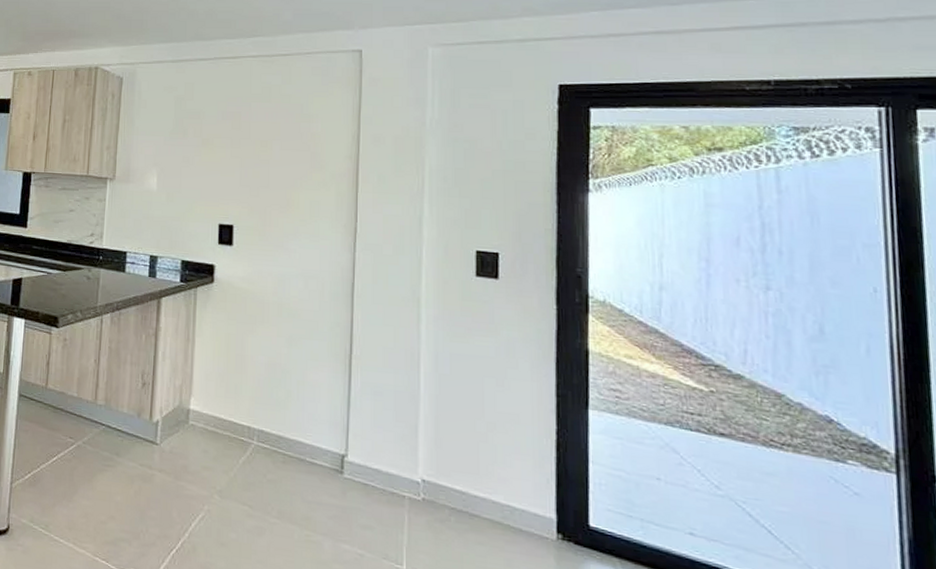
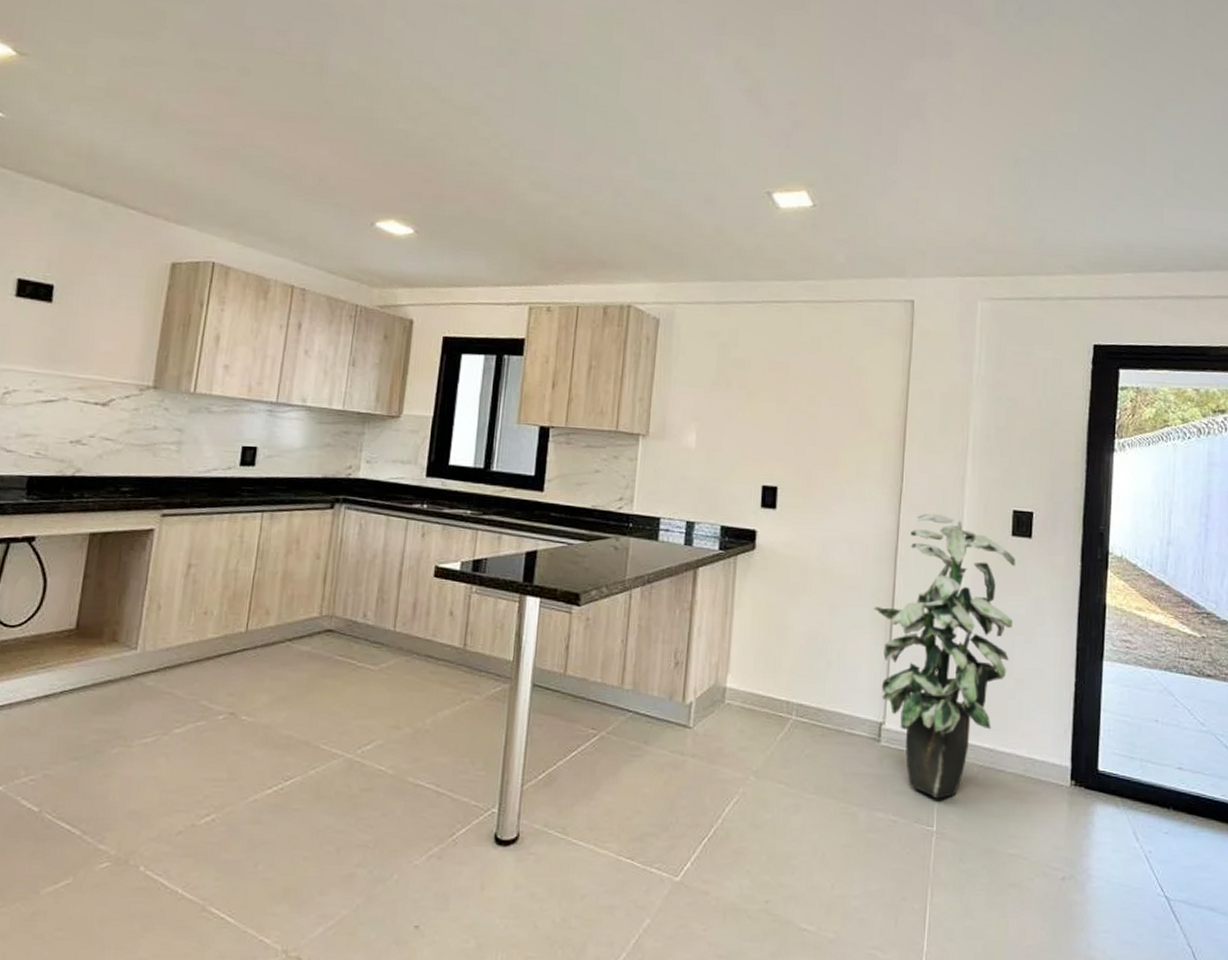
indoor plant: none [332,252,481,538] -> present [874,513,1016,799]

